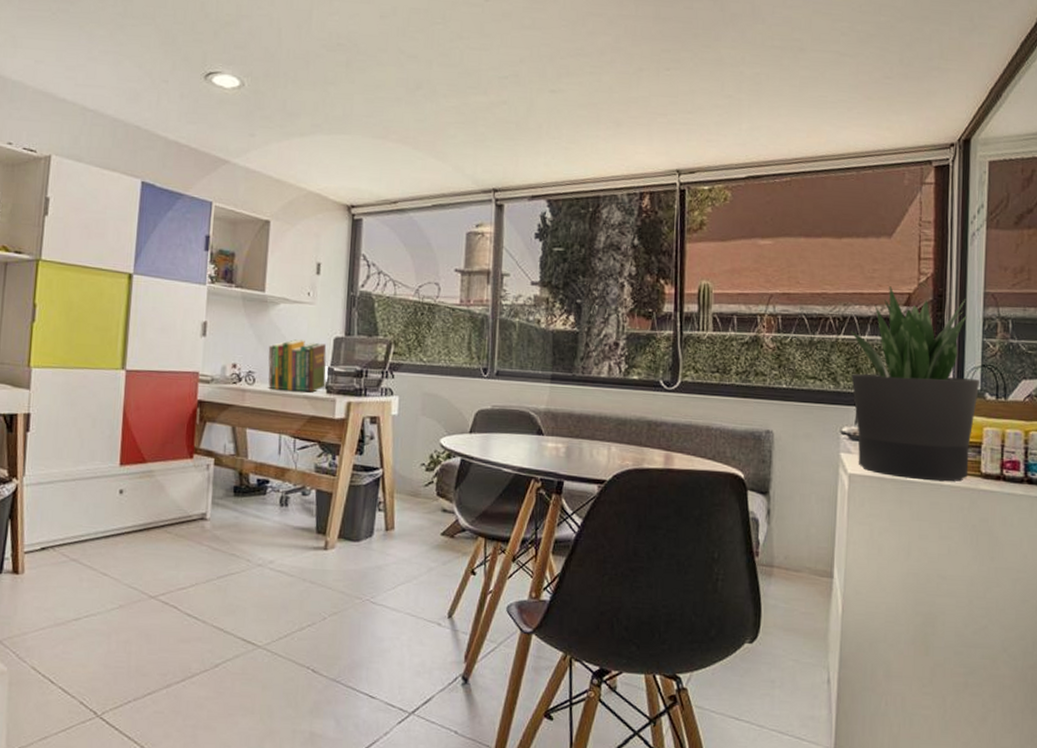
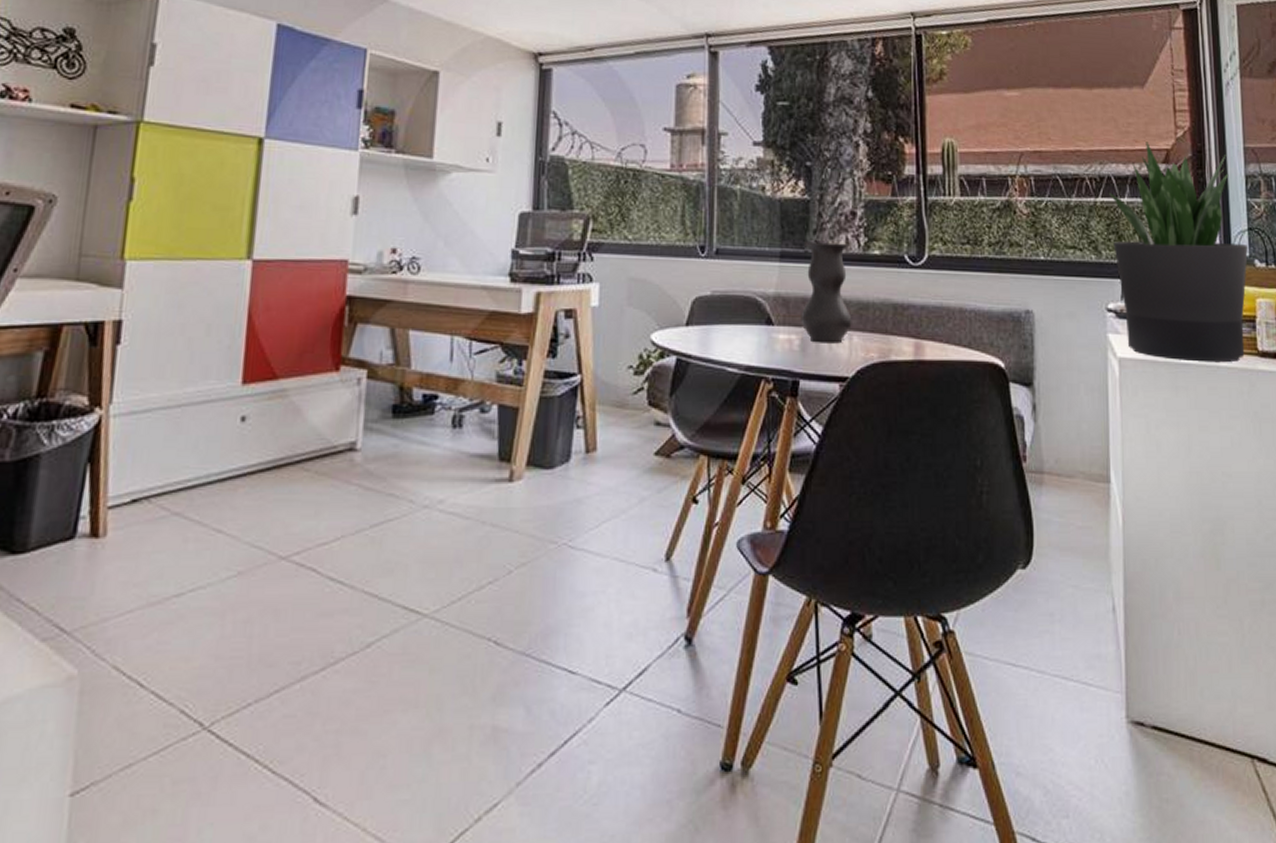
books: present [268,339,327,393] -> none [437,216,510,282]
vase: none [567,367,611,453] -> present [800,242,852,344]

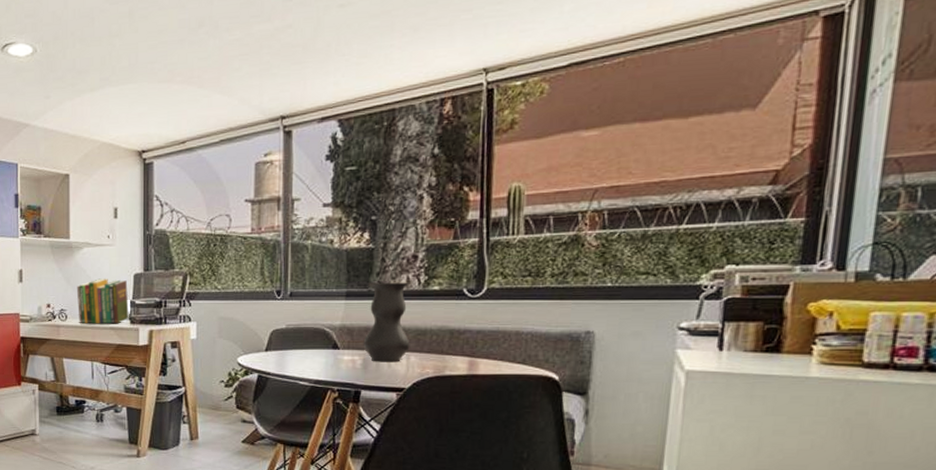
books: none [437,216,510,282] -> present [76,278,129,324]
planter: present [1108,142,1249,363] -> none [694,165,870,374]

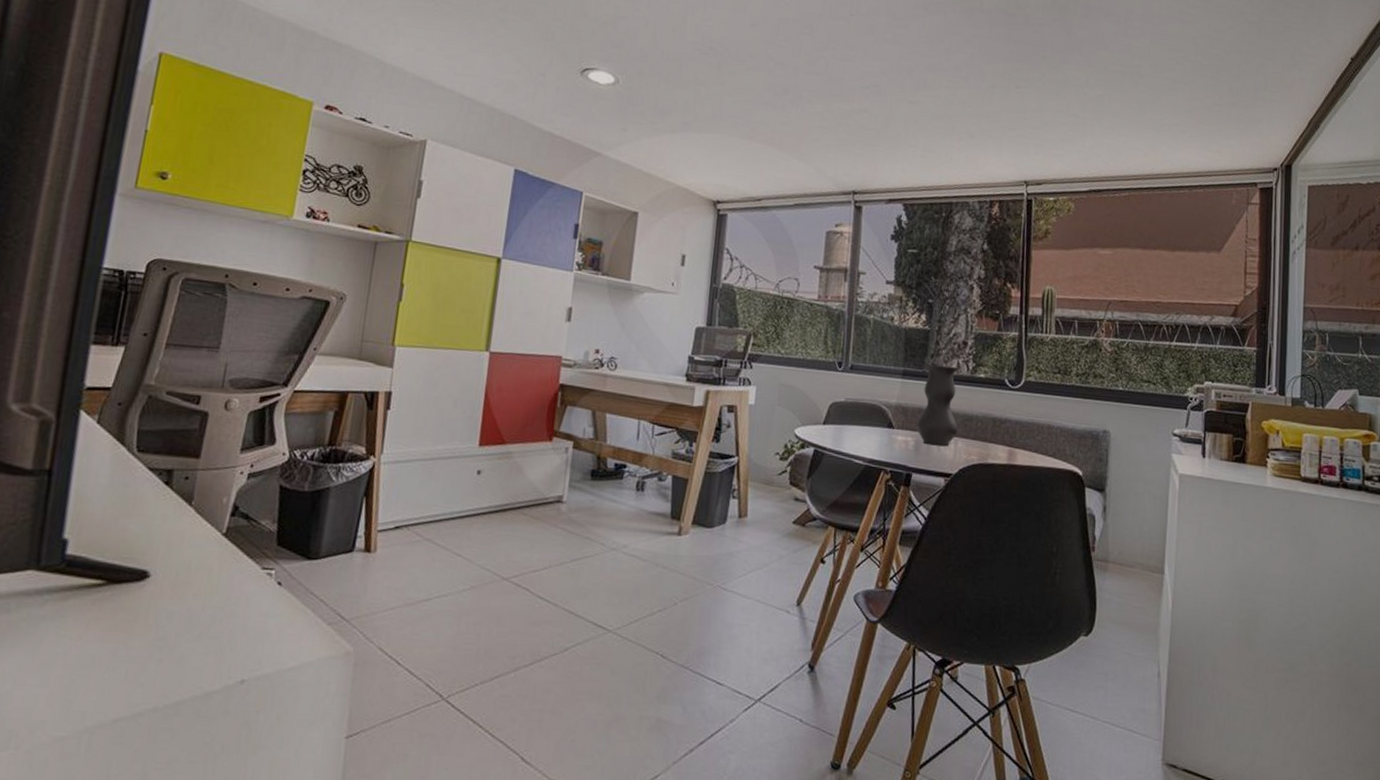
books: present [76,278,129,324] -> none [629,328,688,380]

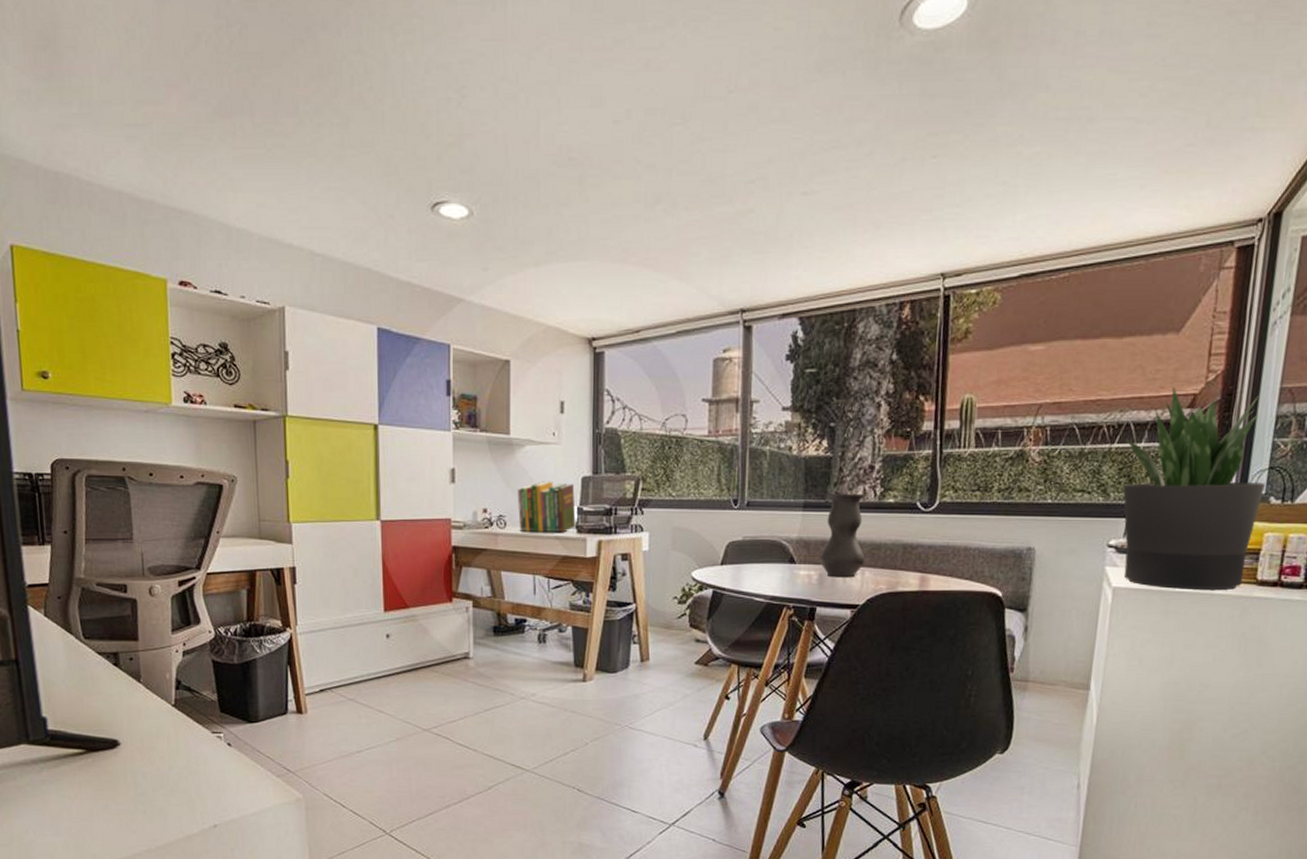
books: none [629,328,688,380] -> present [517,481,576,533]
planter: none [1182,298,1300,484] -> present [1123,387,1266,591]

